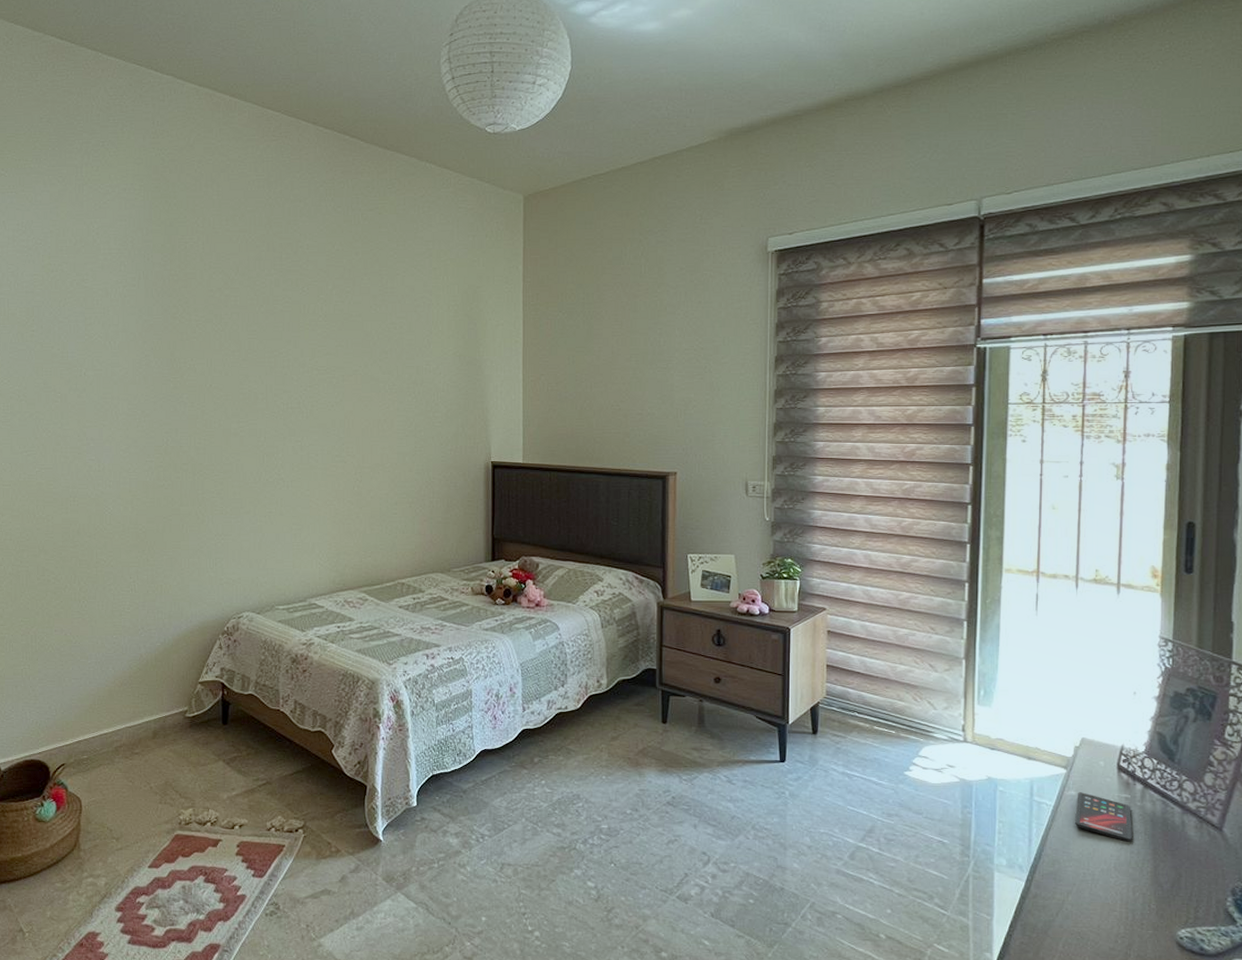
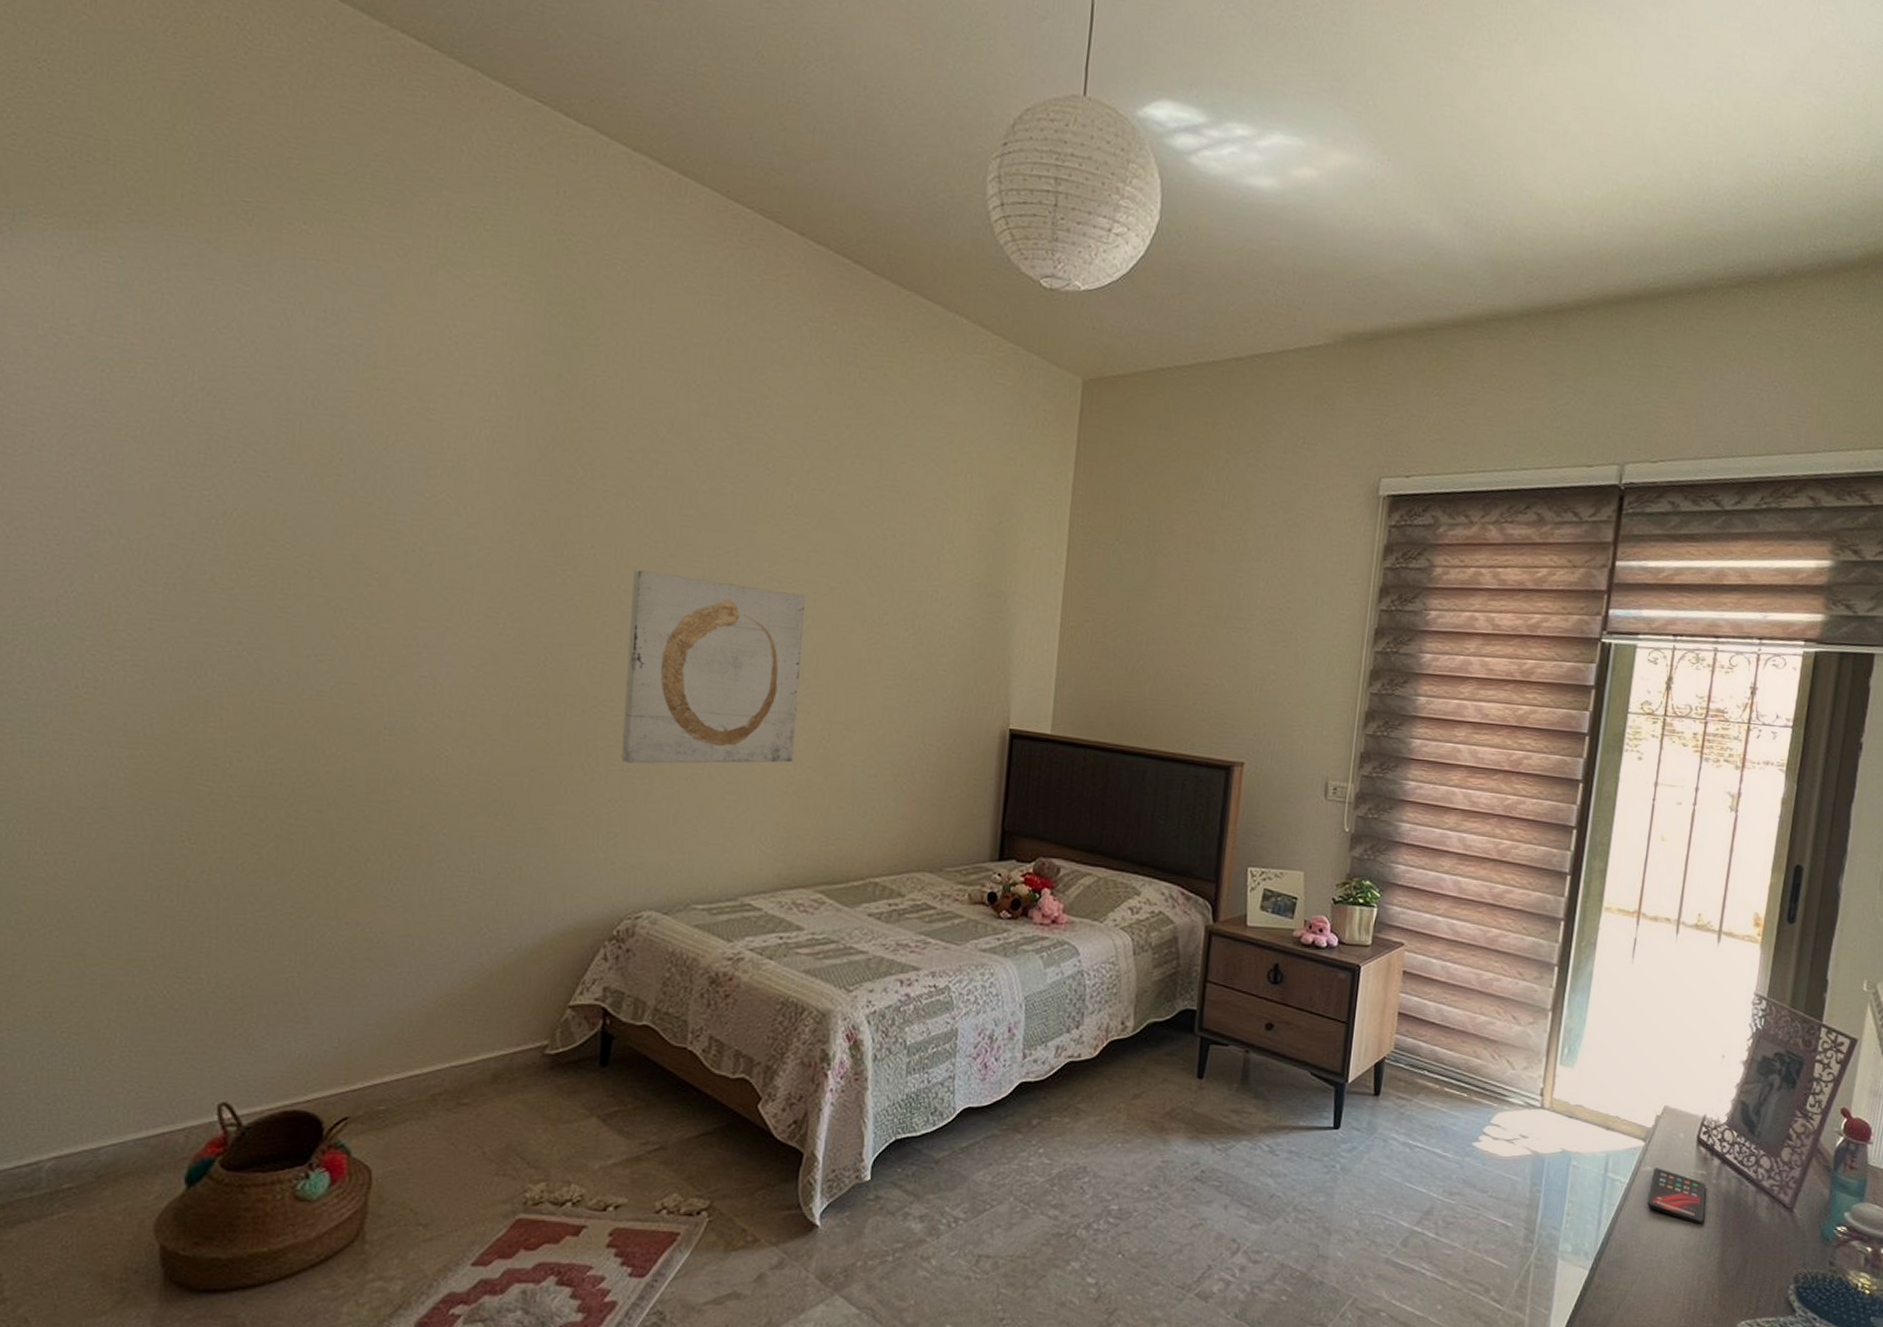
wall art: none [220,372,337,508] -> present [621,570,805,764]

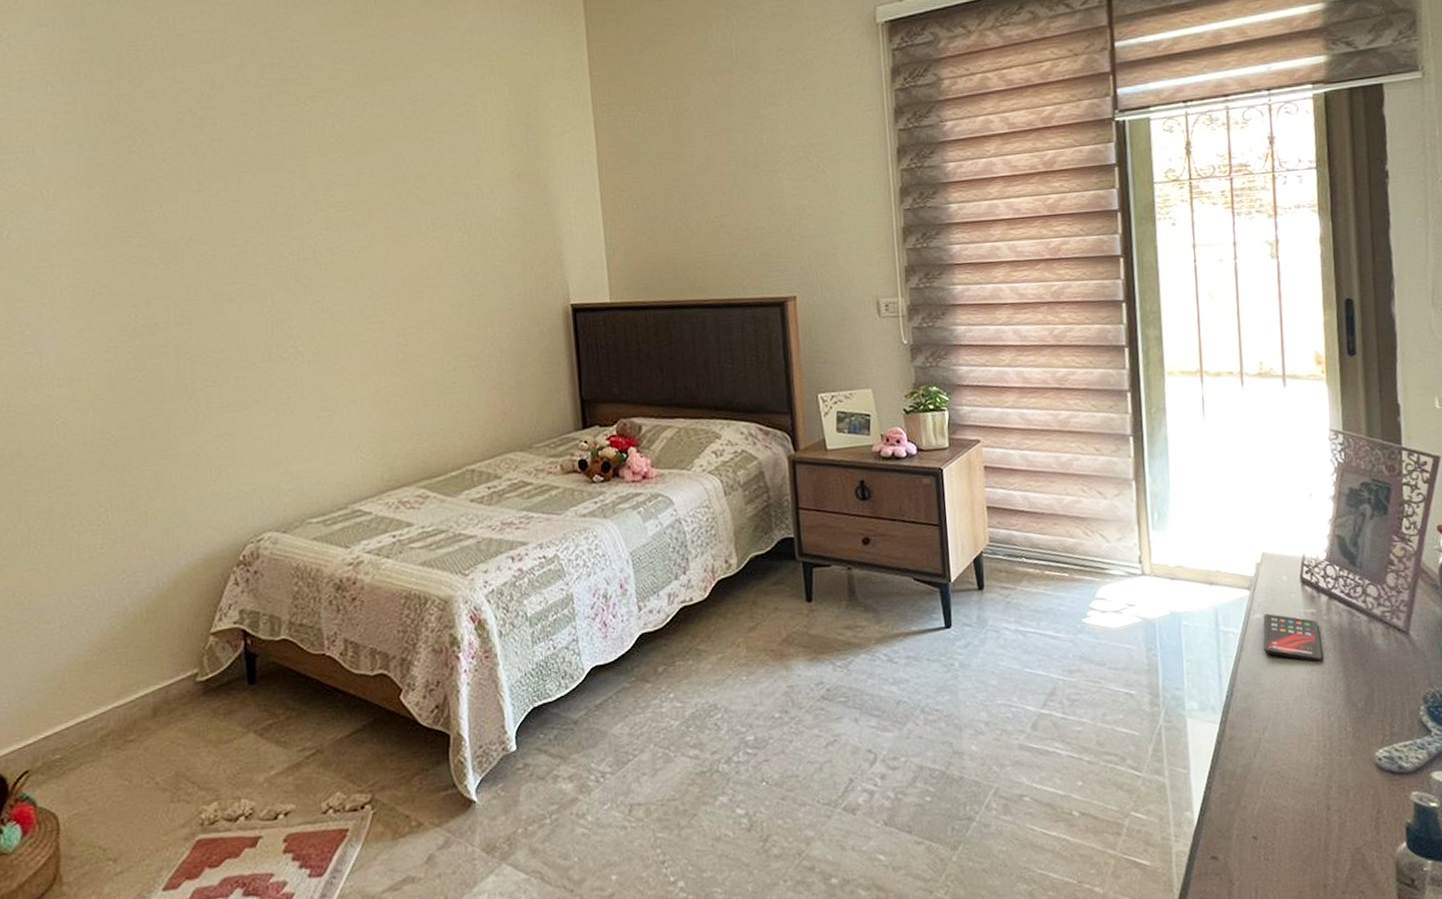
wall art: present [621,570,805,764] -> none [202,214,376,399]

